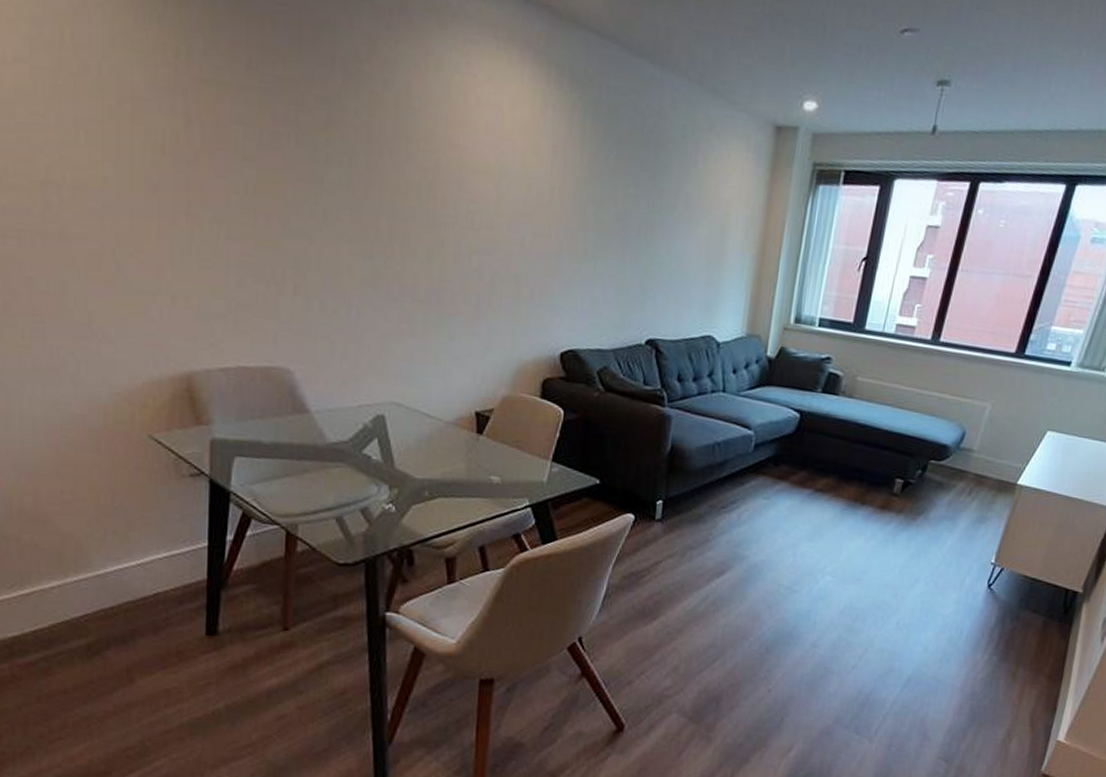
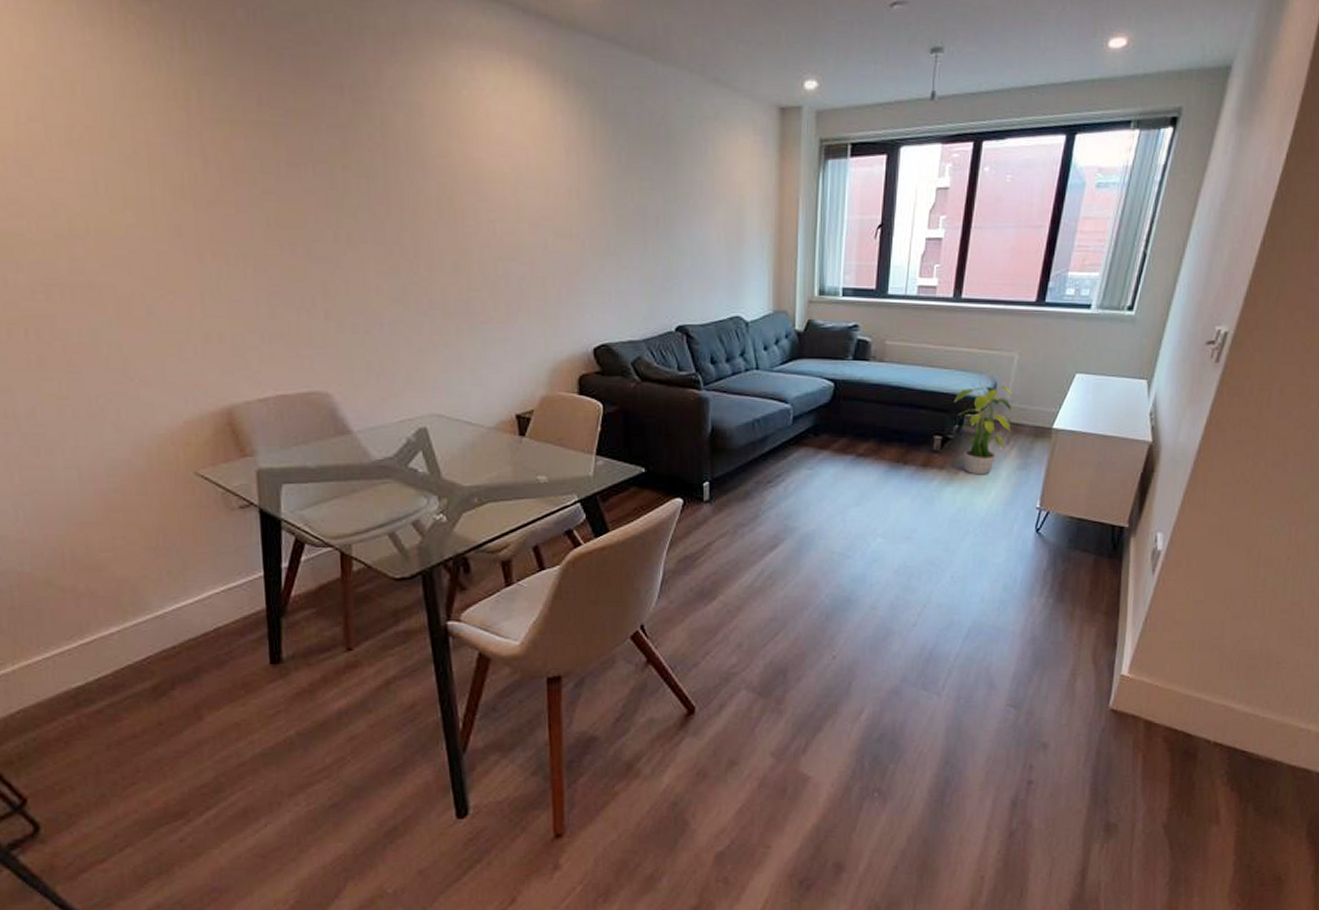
potted plant: none [920,428,981,524] -> present [954,382,1013,475]

